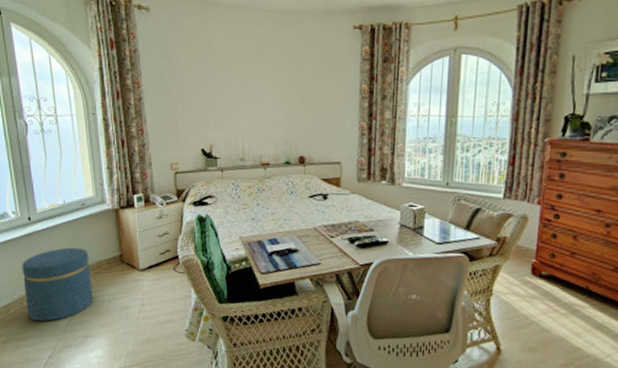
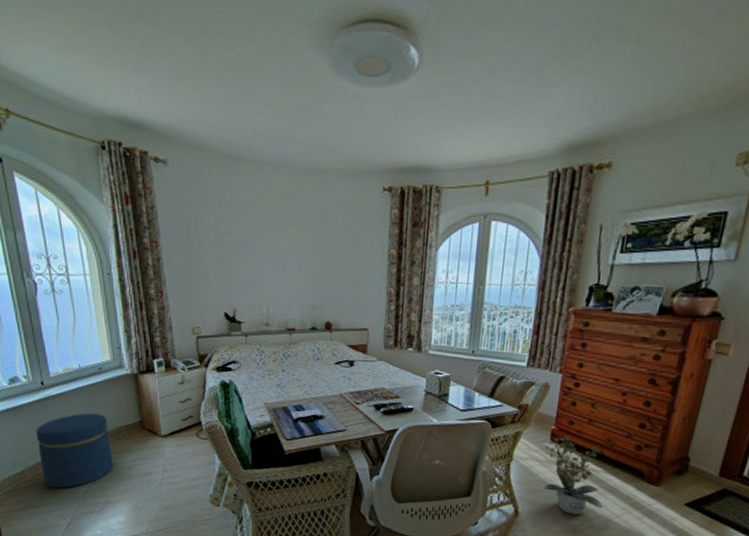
potted plant: none [527,268,591,354] -> present [544,434,603,515]

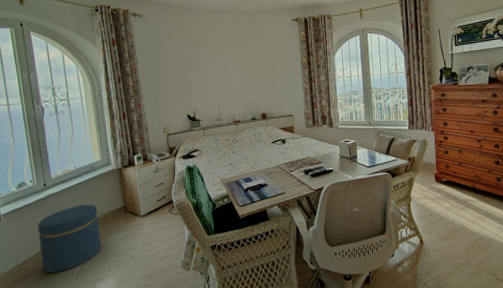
potted plant: present [544,434,603,515] -> none [433,176,483,238]

